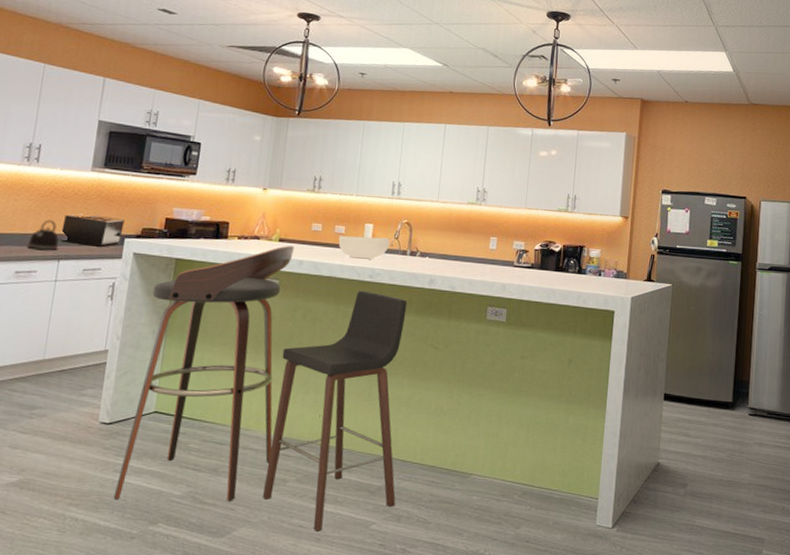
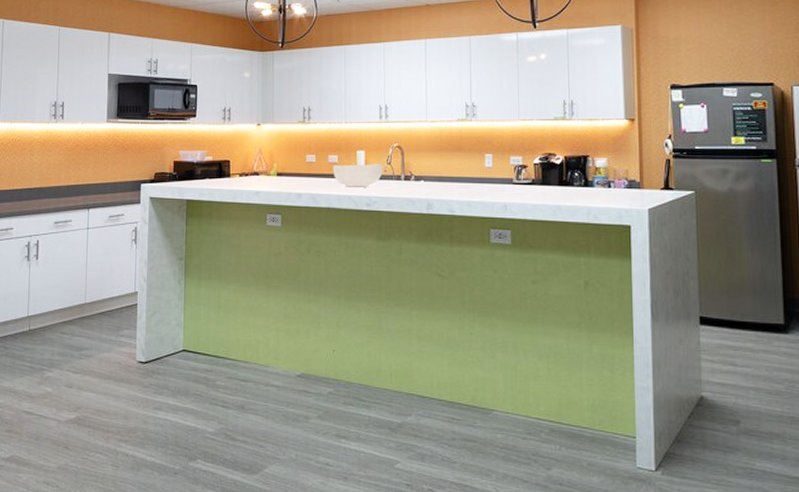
kettle: present [27,219,59,251] -> none [61,171,87,201]
toaster: present [60,213,125,247] -> none [88,163,139,193]
bar stool: present [113,246,294,501] -> none [156,180,292,438]
bar stool: present [262,290,408,531] -> none [288,220,418,470]

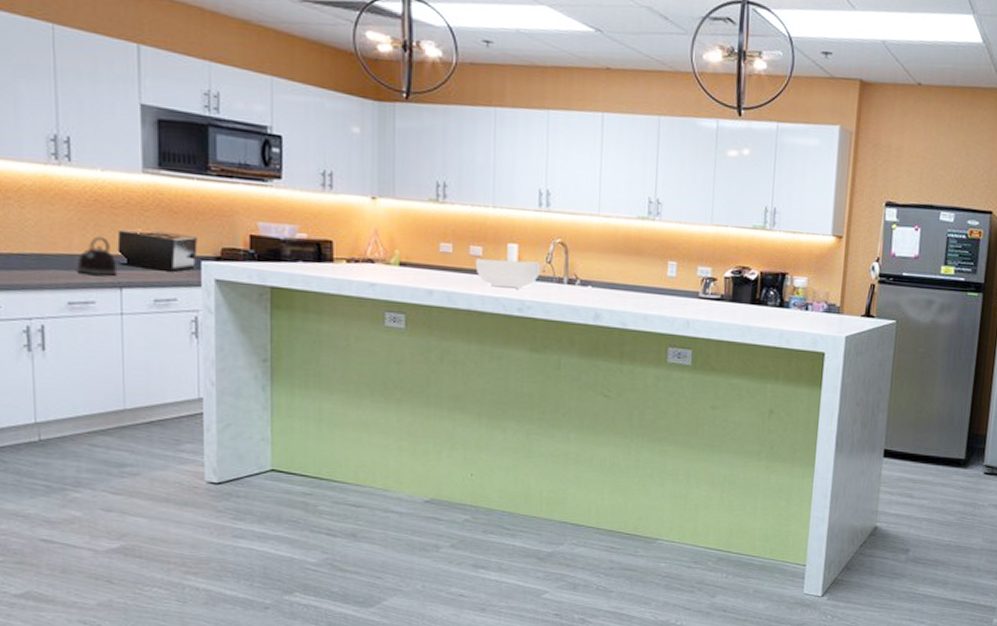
kettle: none [61,171,87,201] -> present [76,236,118,277]
toaster: none [88,163,139,193] -> present [117,229,197,272]

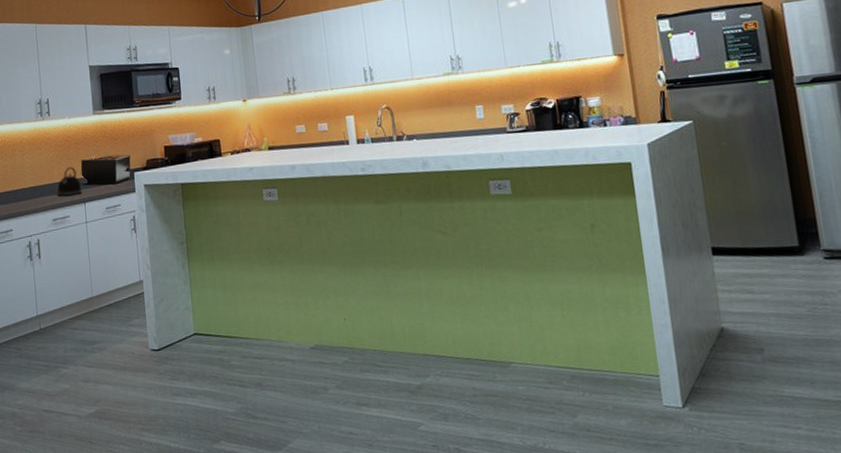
bowl: present [475,259,541,289] -> none [323,127,375,154]

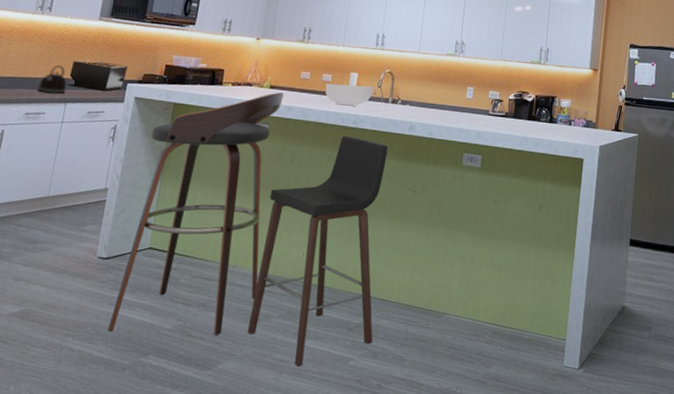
bar stool: none [168,152,308,422] -> present [107,92,284,335]
bar stool: none [295,185,440,437] -> present [247,135,388,366]
bowl: none [323,127,375,154] -> present [325,84,373,106]

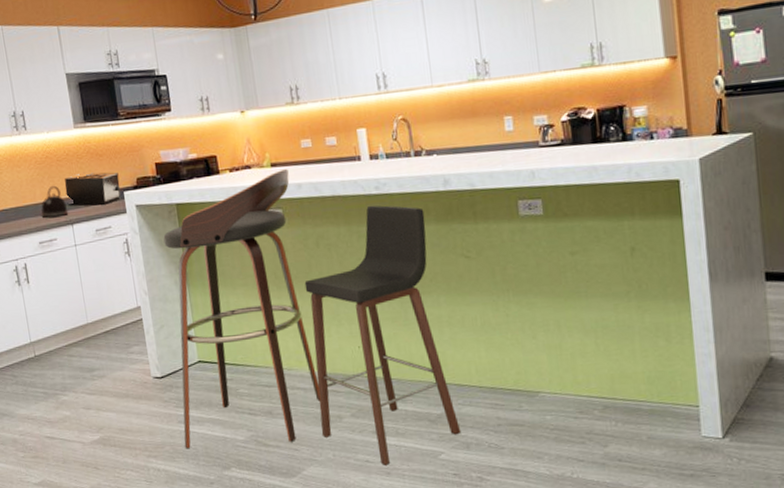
bowl: present [325,84,373,106] -> none [332,141,390,171]

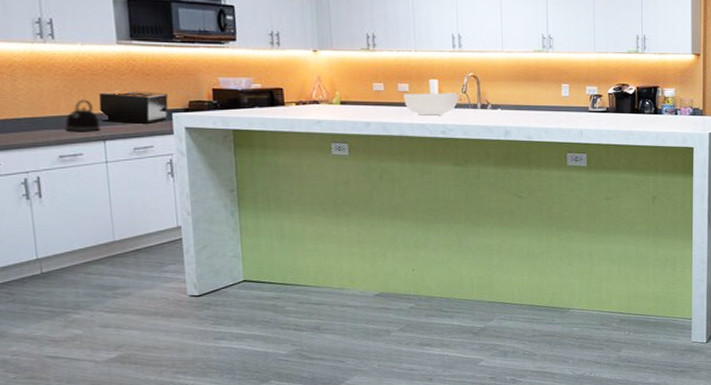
bar stool: present [163,169,321,449] -> none [215,108,371,364]
bar stool: present [304,205,462,465] -> none [364,147,501,373]
bowl: none [332,141,390,171] -> present [403,93,458,116]

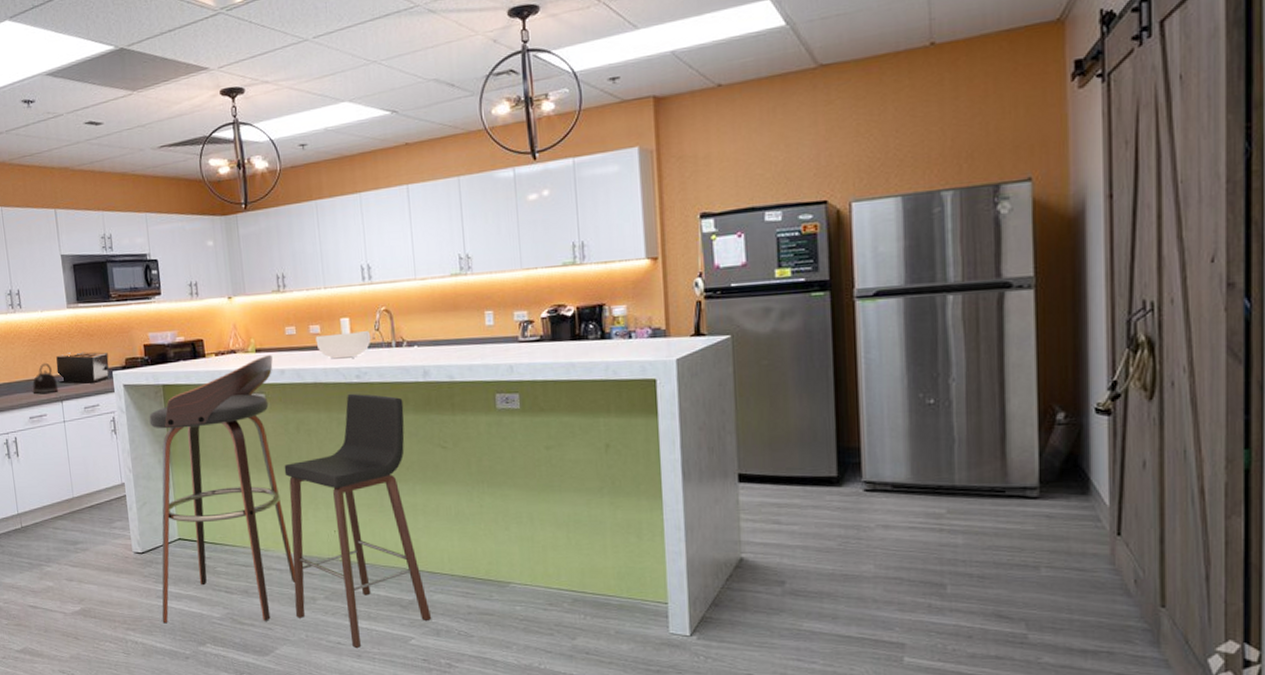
bar stool: none [215,108,371,364] -> present [149,355,296,624]
bar stool: none [364,147,501,373] -> present [284,393,432,648]

